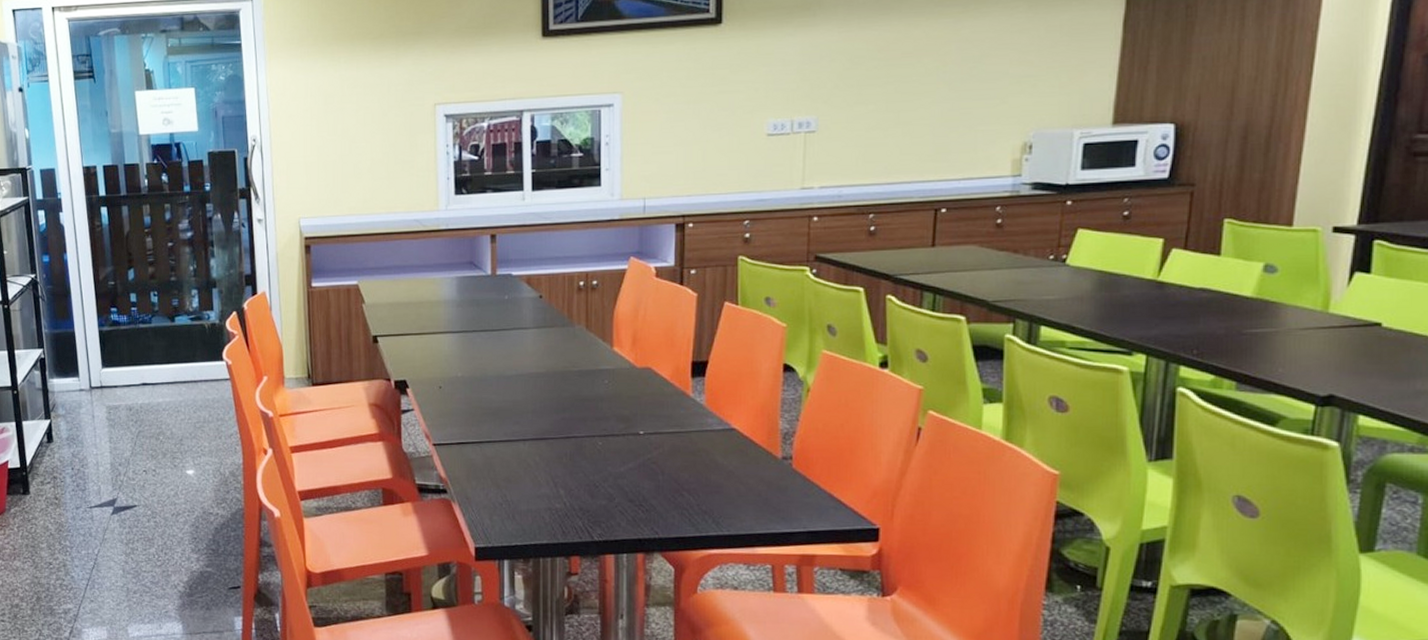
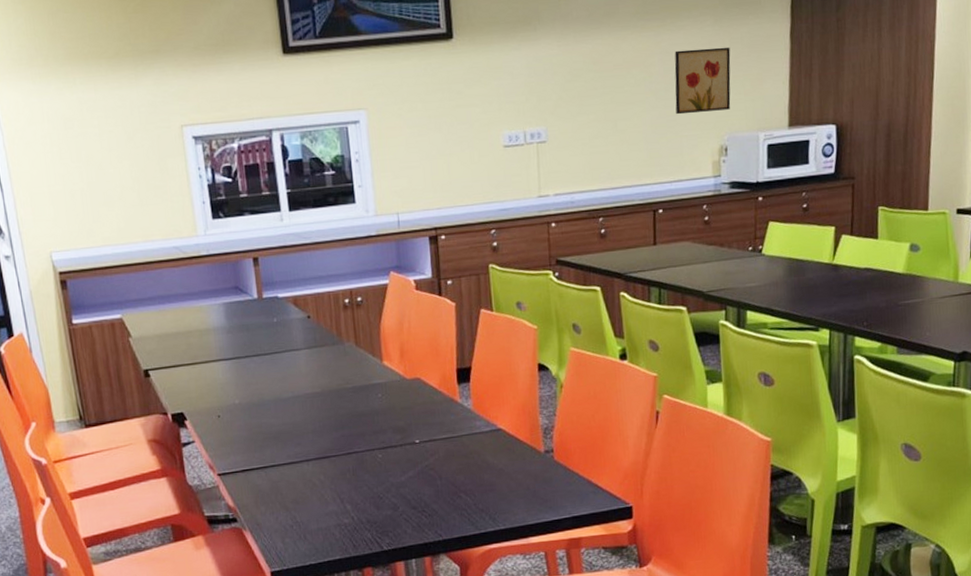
wall art: none [972,35,1045,108] -> present [674,47,731,115]

